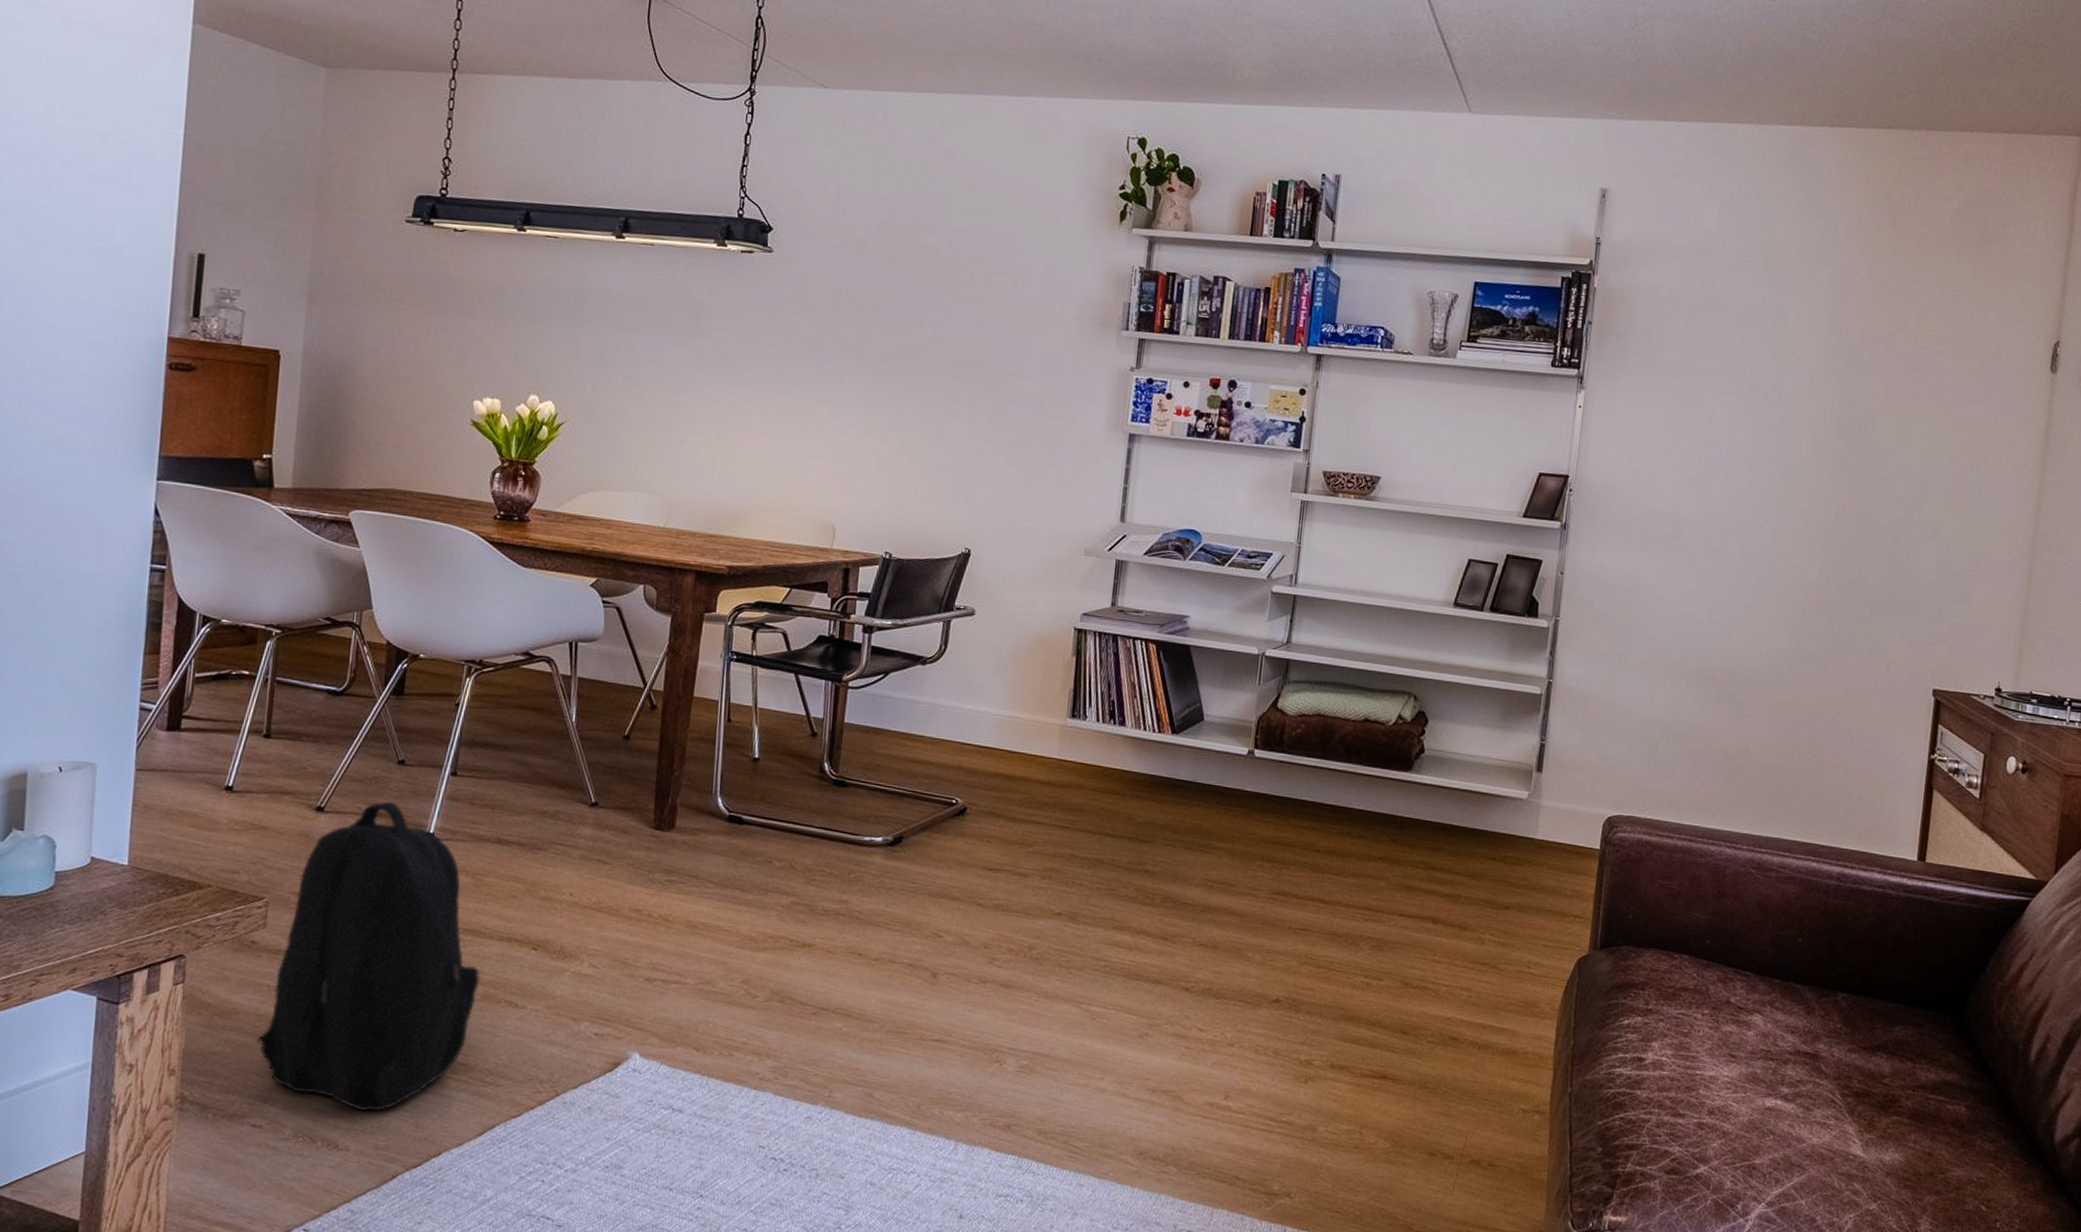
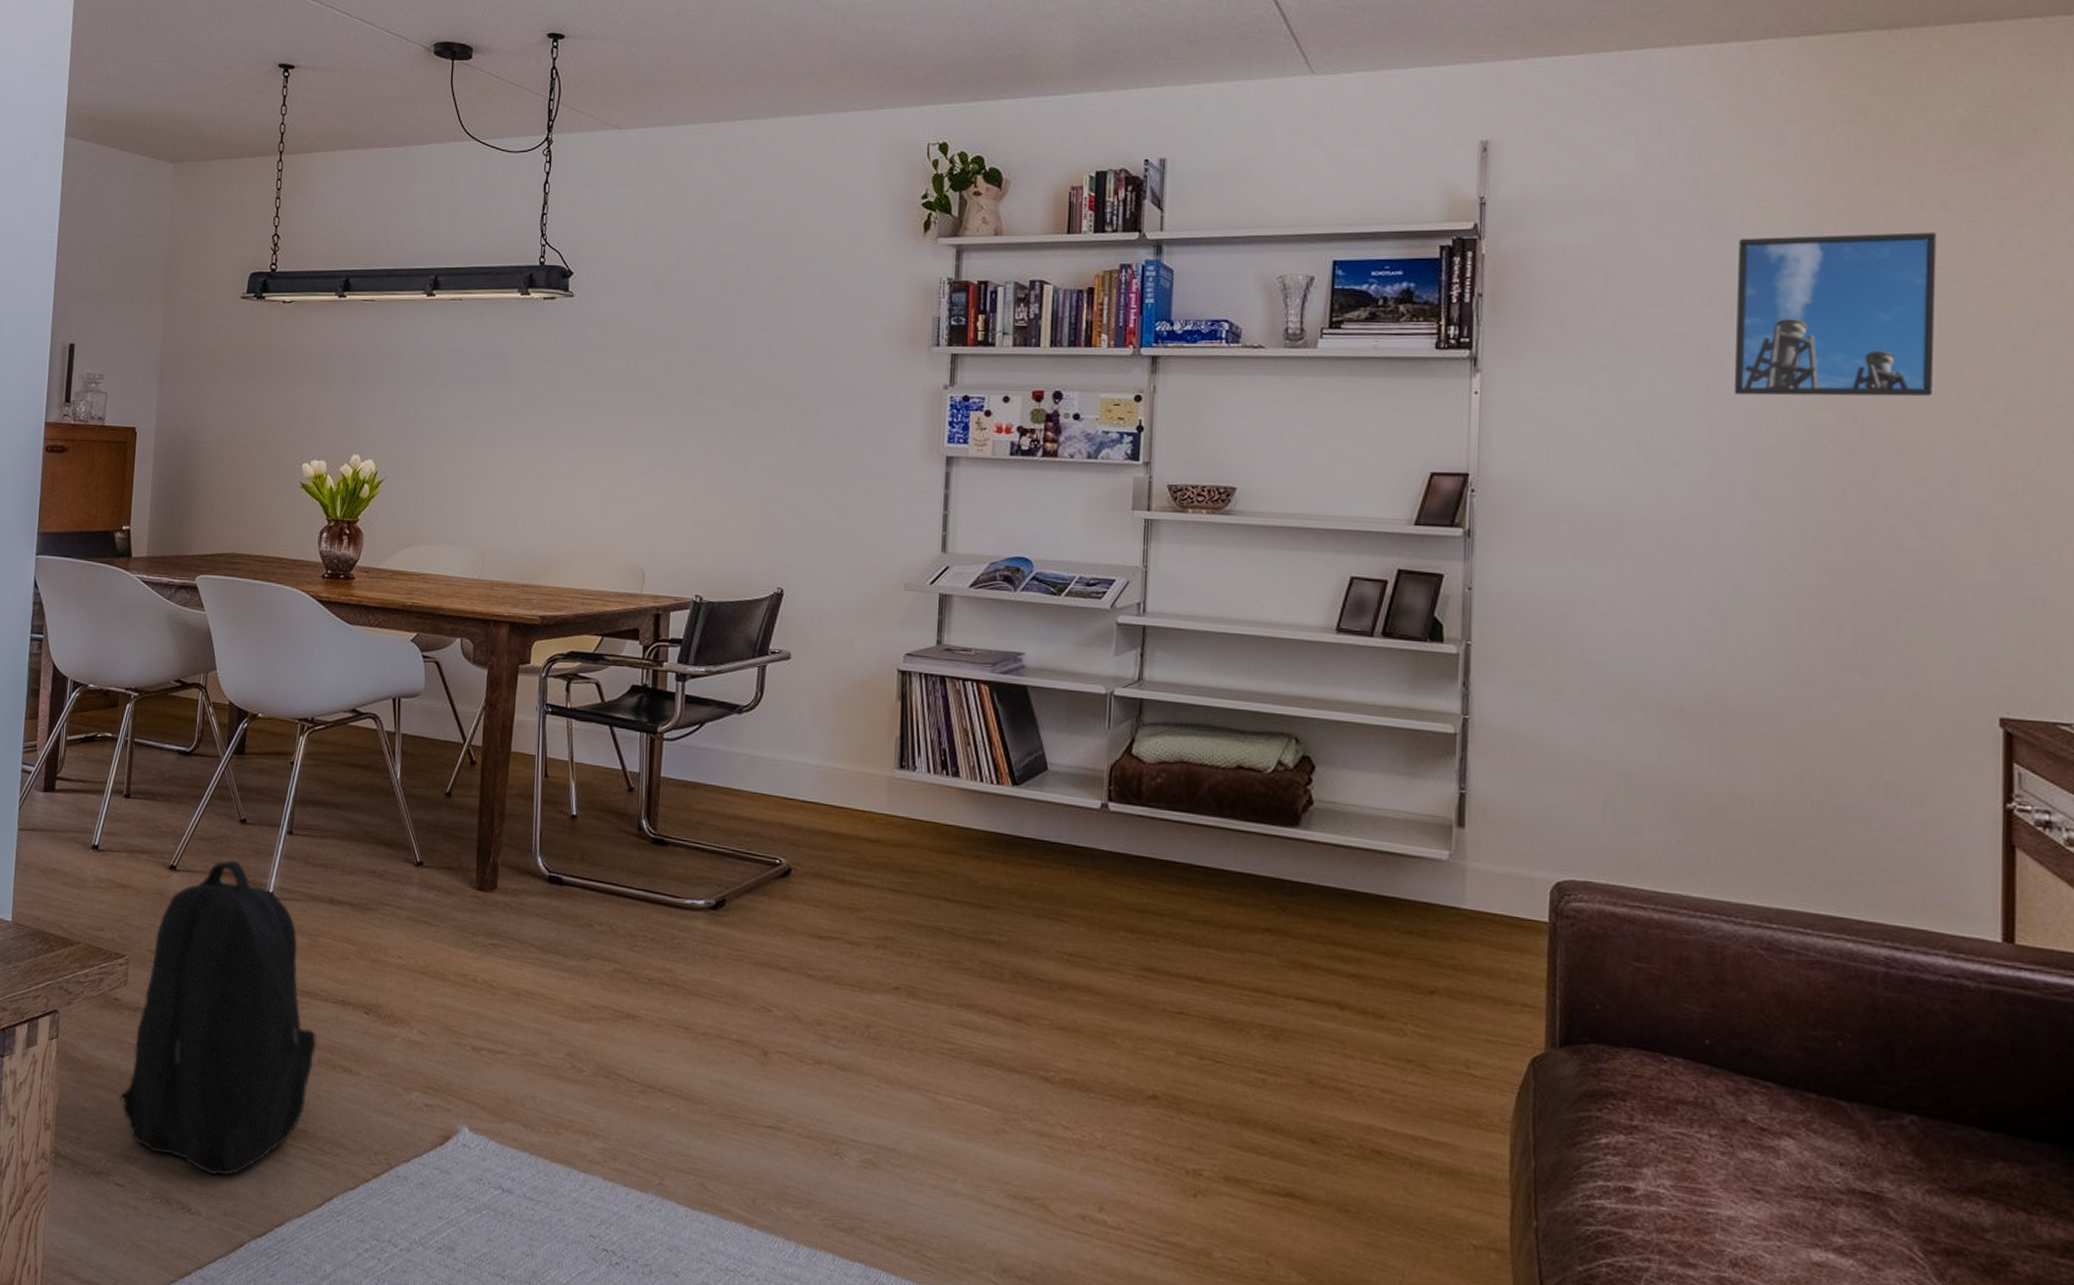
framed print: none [1773,292,1929,433] -> present [1733,232,1937,397]

